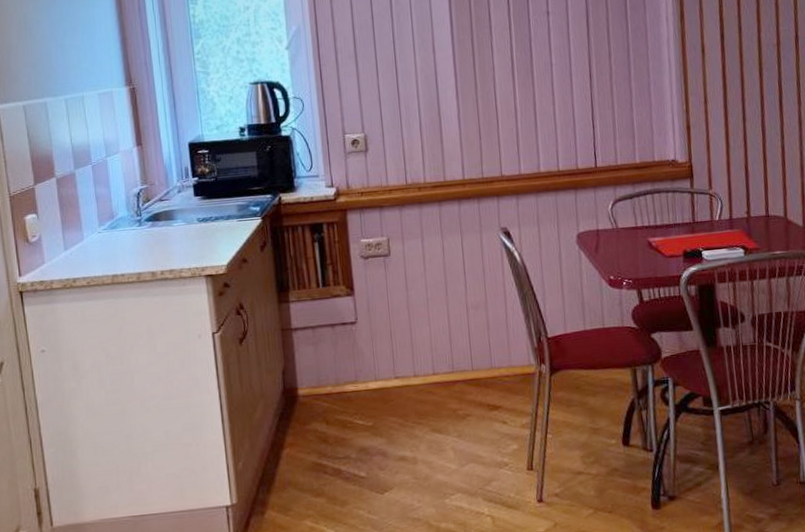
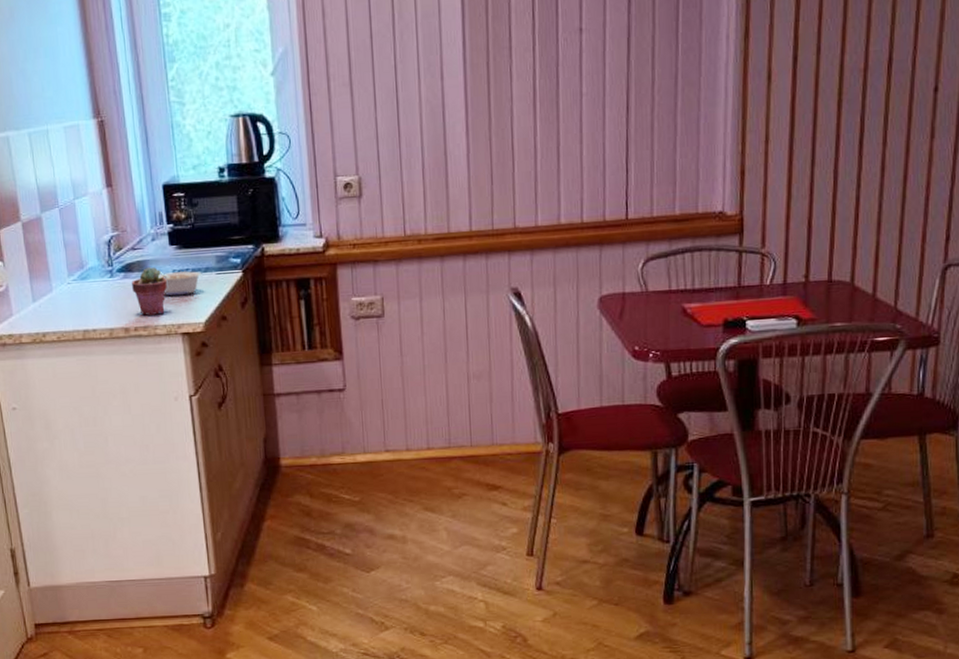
potted succulent: none [159,215,192,260] -> present [132,266,167,316]
legume: none [184,219,225,242] -> present [158,271,202,296]

